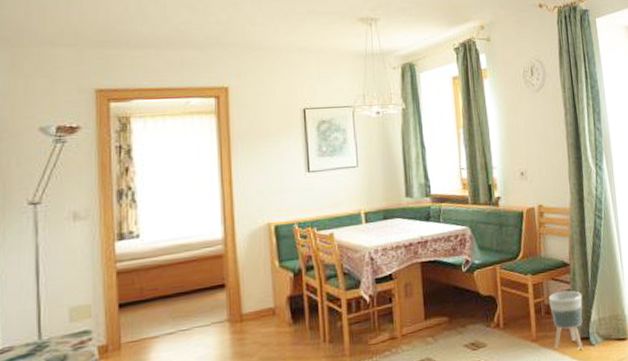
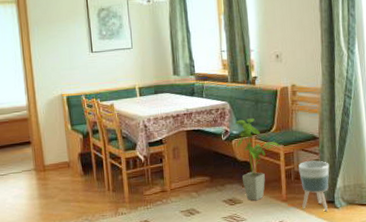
house plant: none [476,245,529,343] -> present [234,118,281,201]

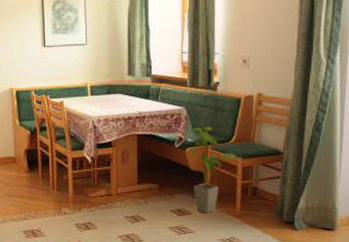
planter: present [298,160,330,212] -> none [257,177,292,232]

